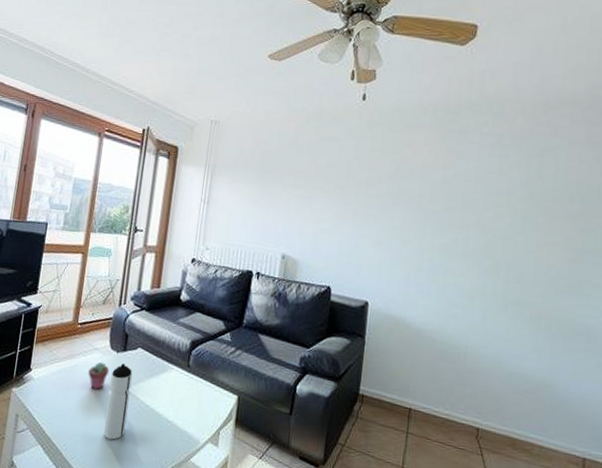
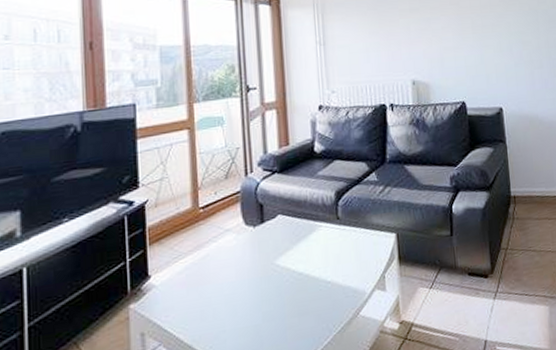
potted succulent: present [88,362,110,390] -> none [223,242,249,275]
water bottle: present [103,364,133,440] -> none [252,237,281,324]

